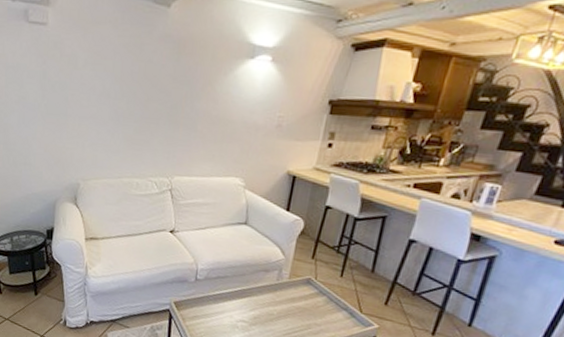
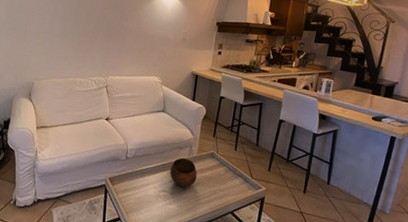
bowl: none [251,282,287,319] -> present [170,157,197,188]

